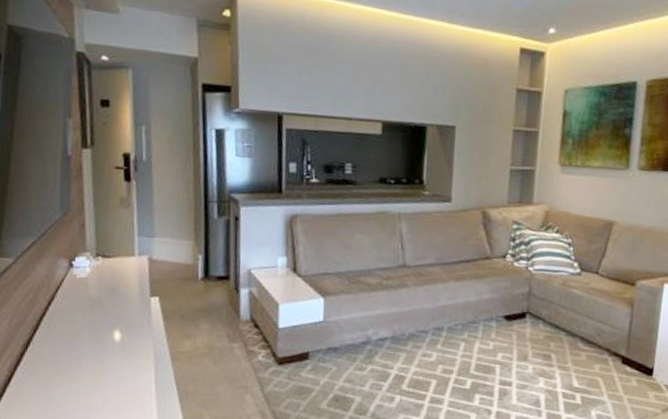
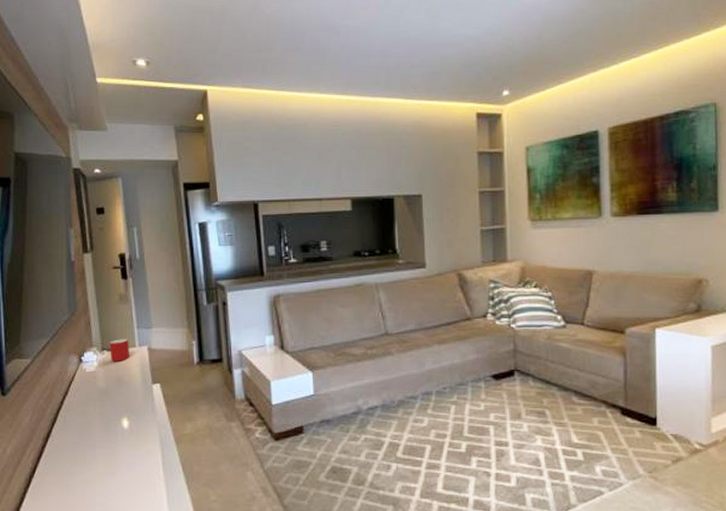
mug: none [105,245,128,270] -> present [110,339,130,361]

